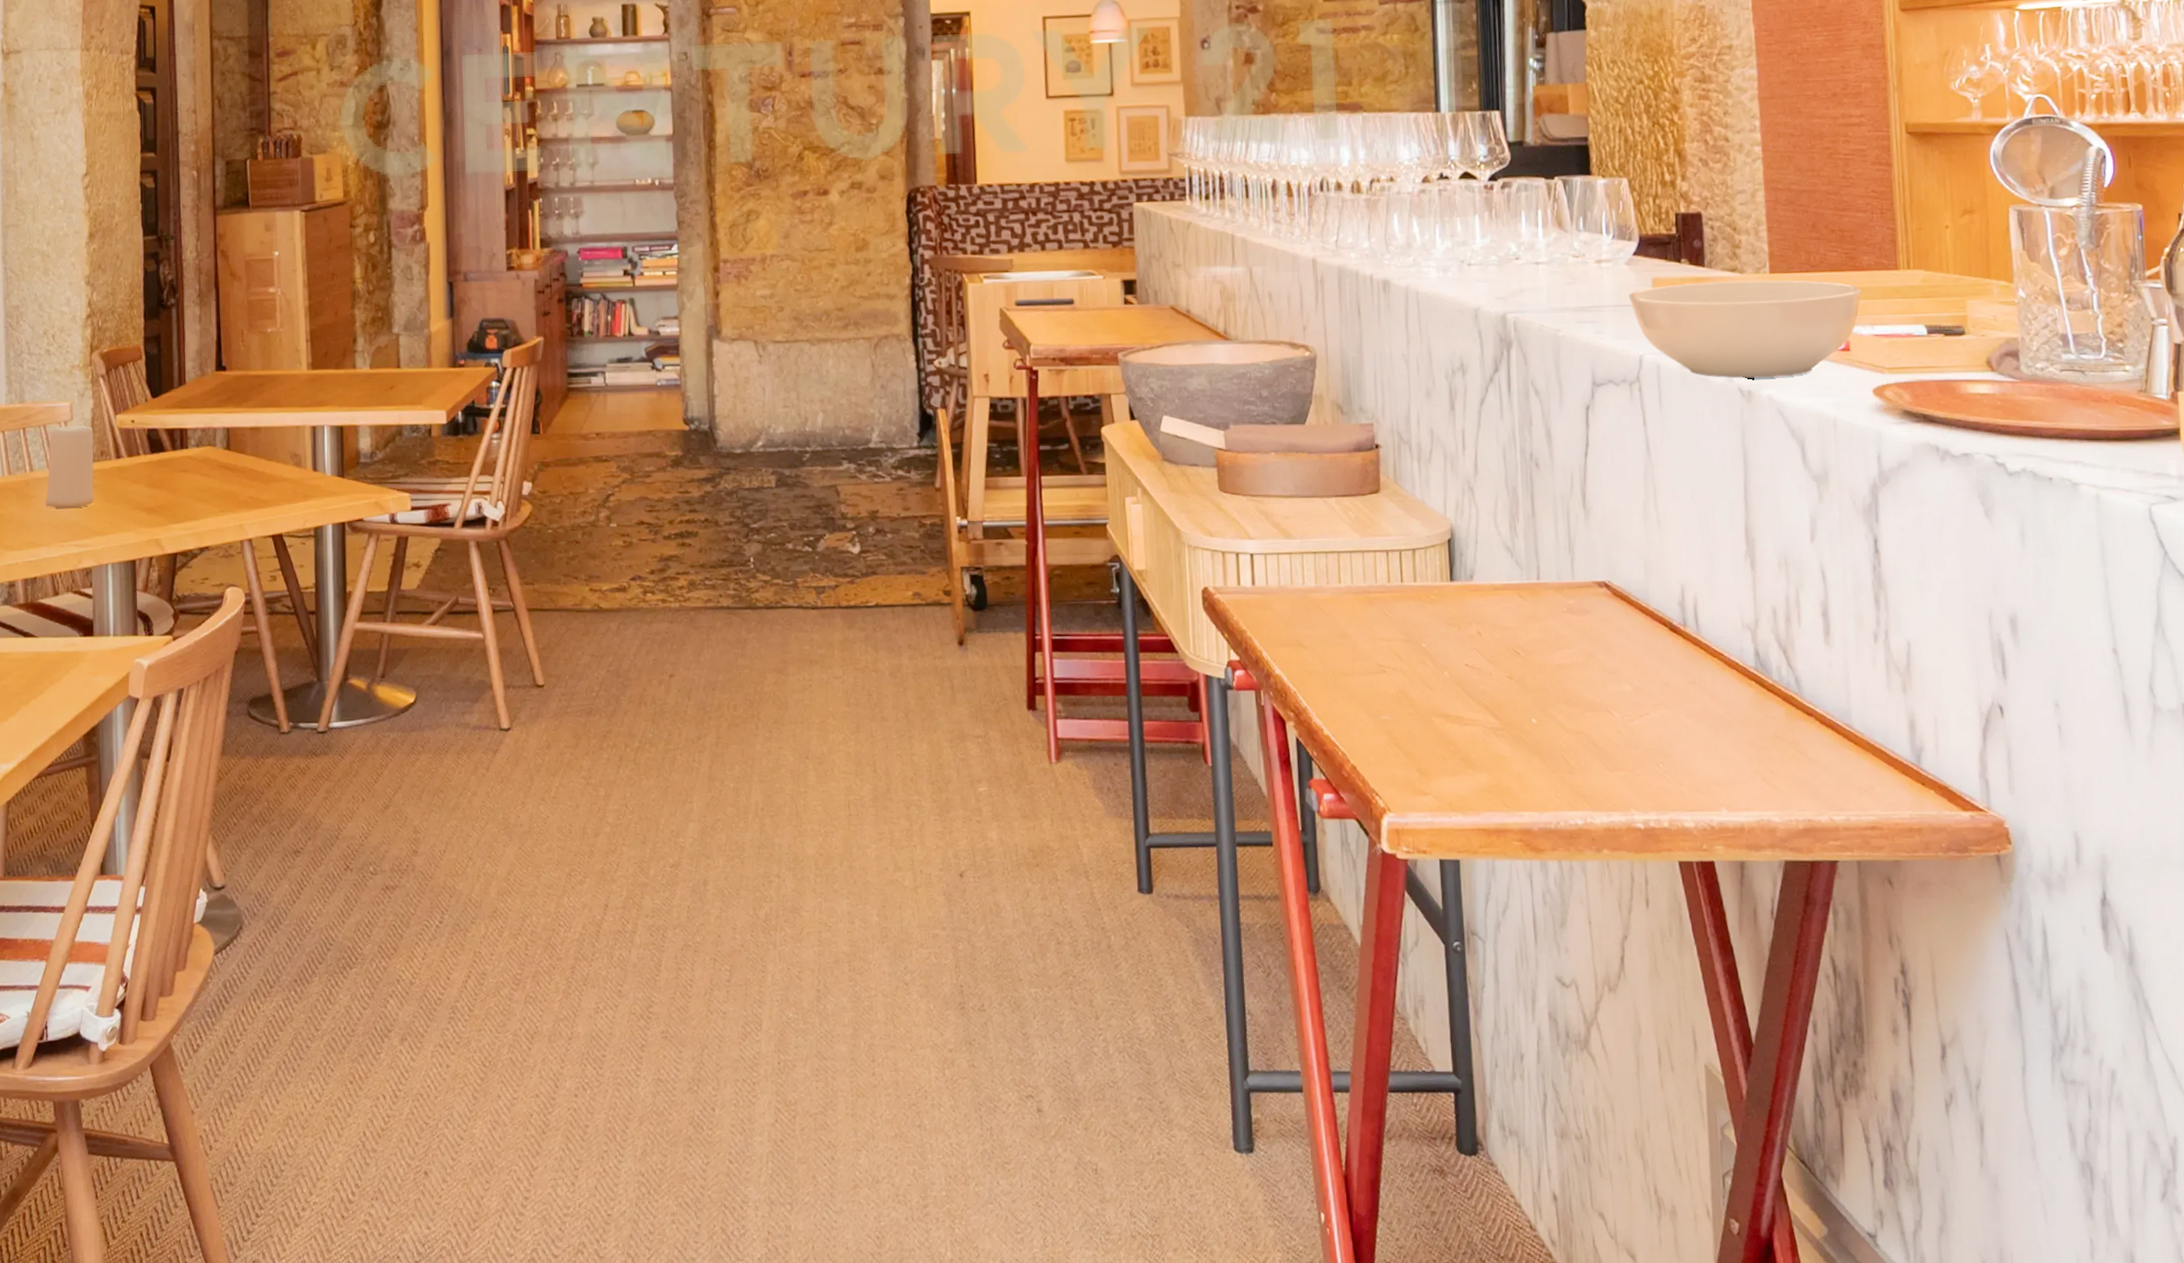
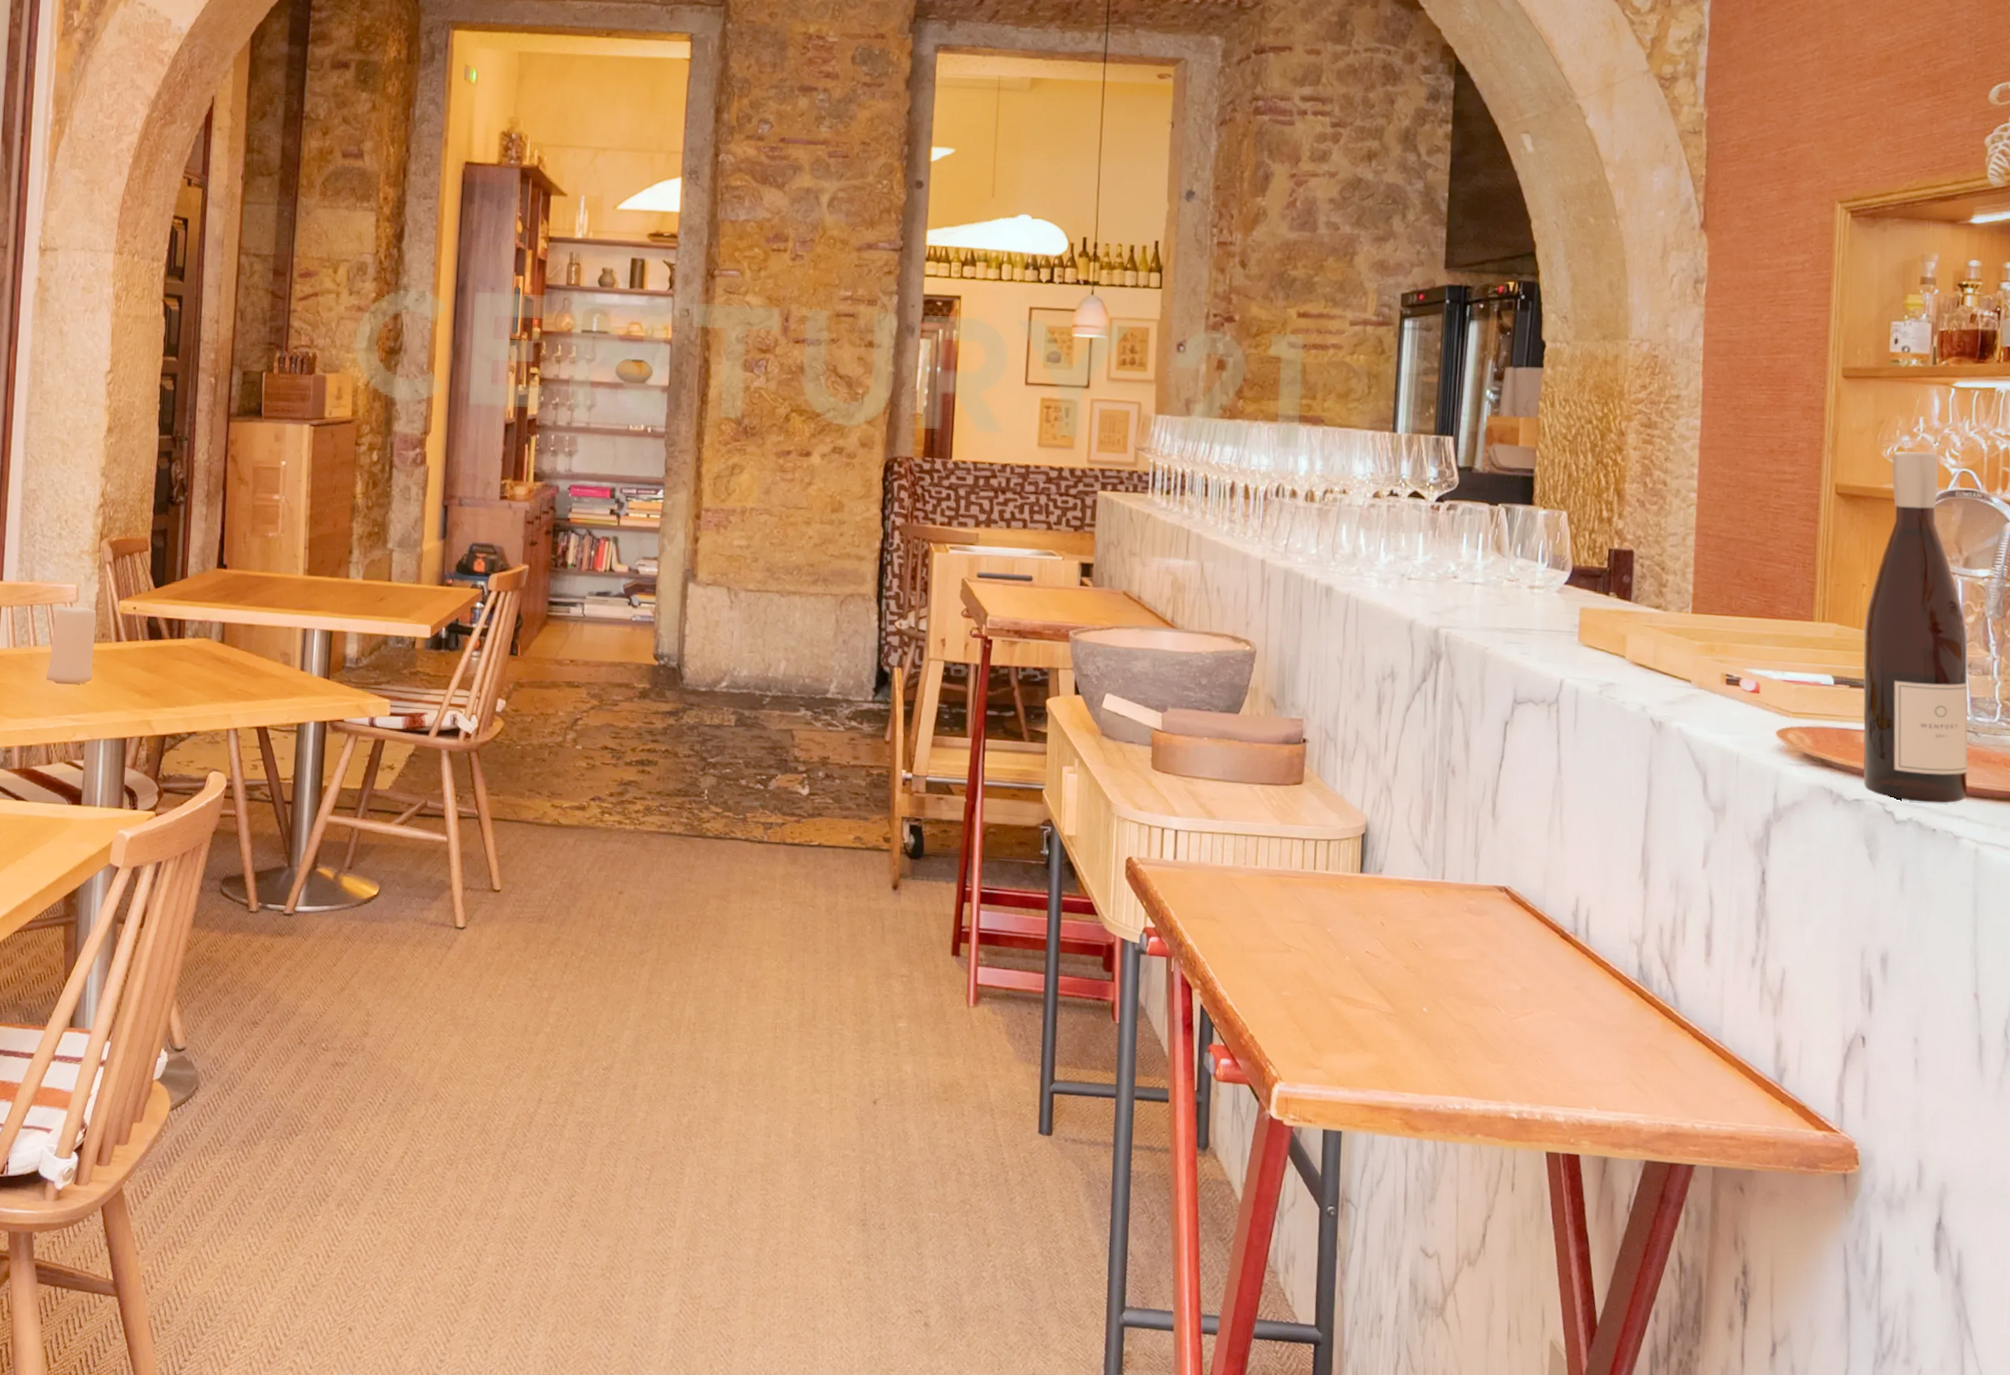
bowl: present [1628,280,1862,379] -> none [1556,615,1777,712]
bottle: none [1952,80,2081,451] -> present [1863,451,1968,803]

